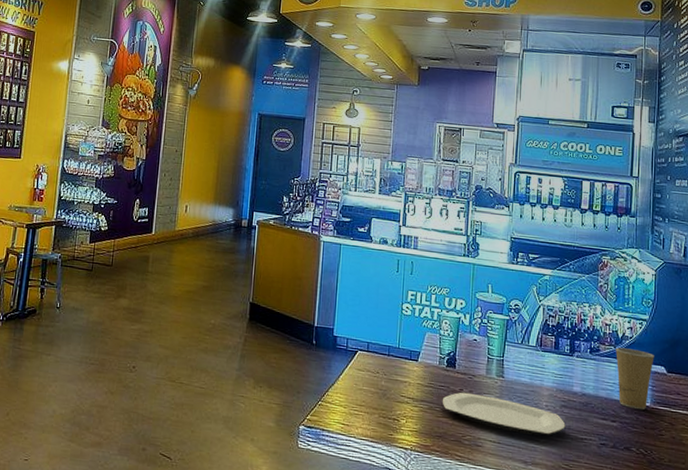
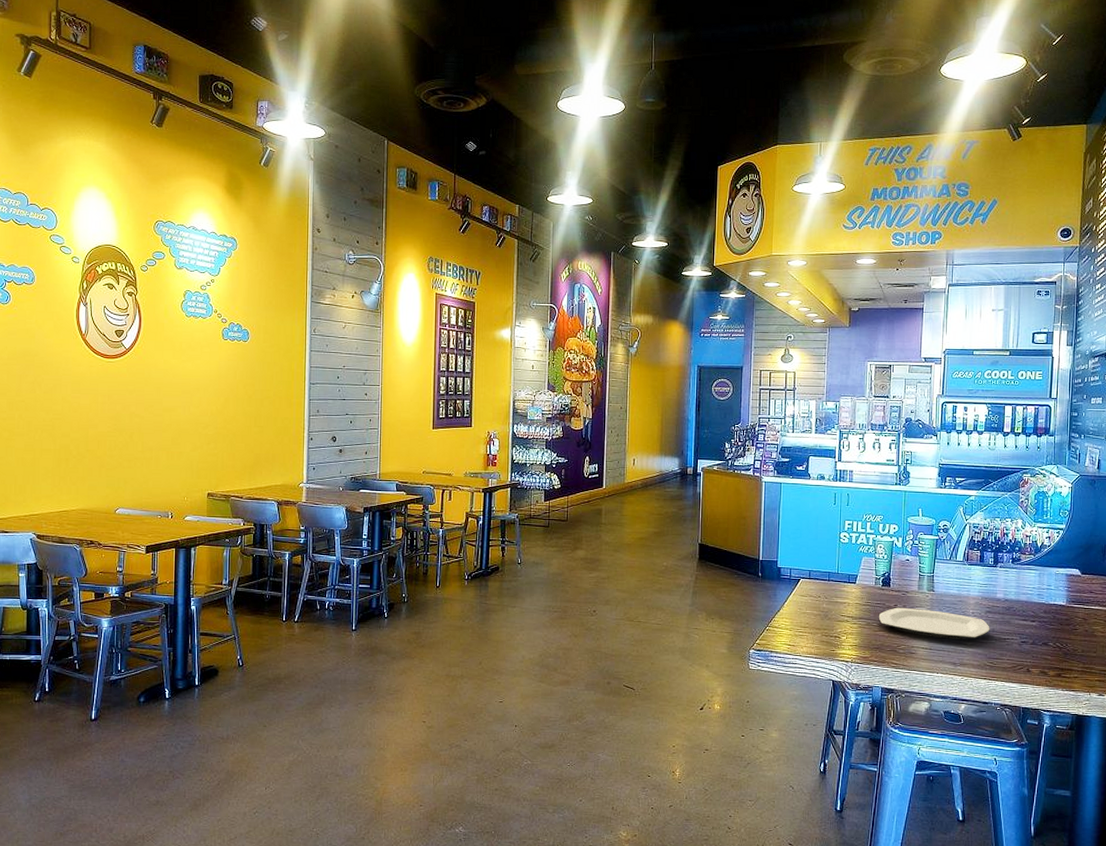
paper cup: present [615,347,655,410] -> none [1035,556,1070,609]

